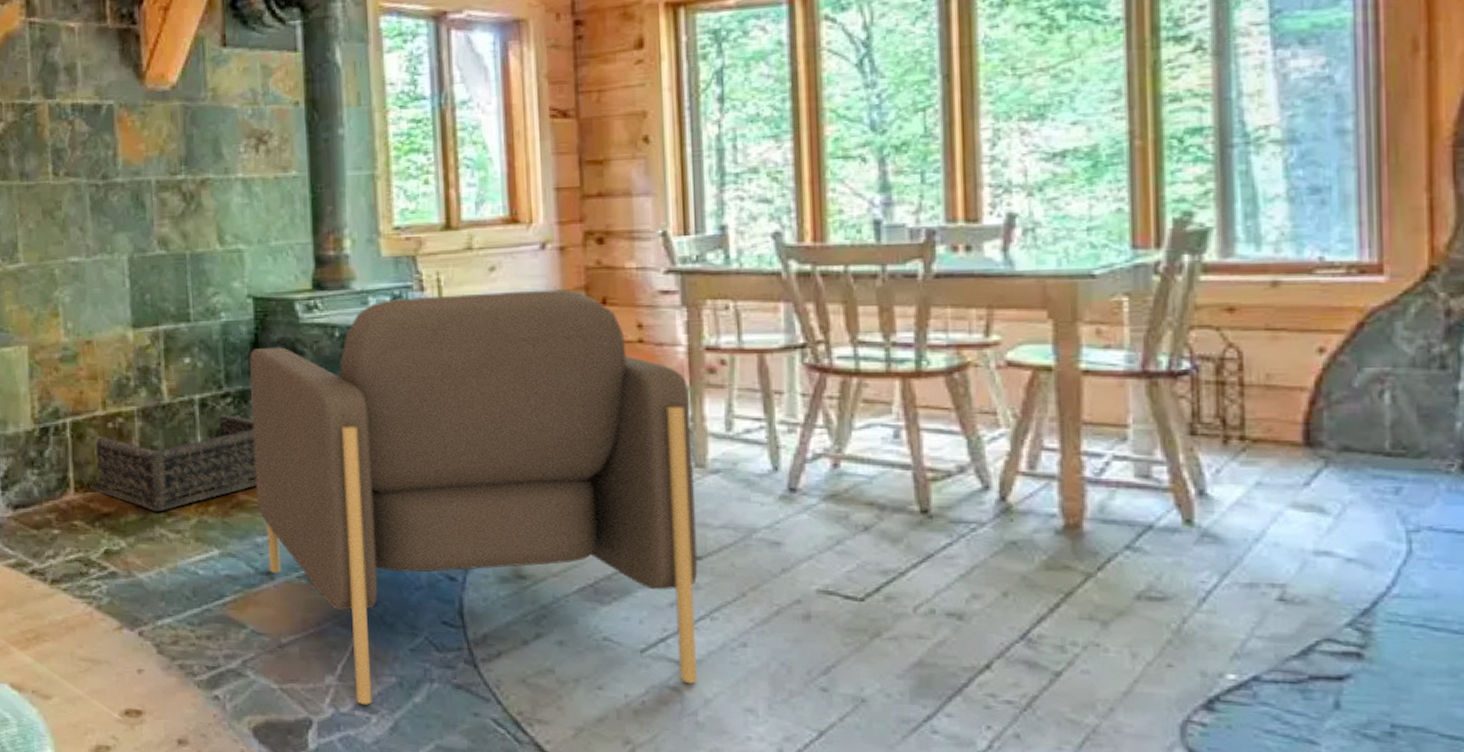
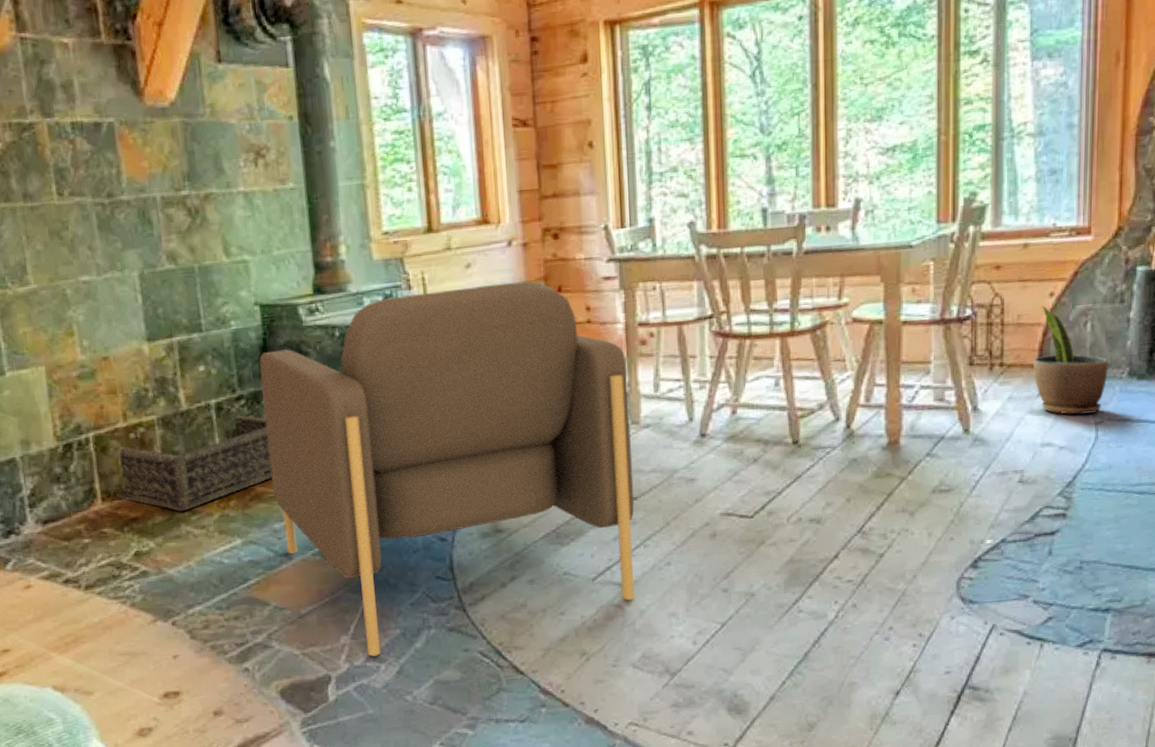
potted plant: none [1296,365,1425,517] -> present [1033,306,1108,415]

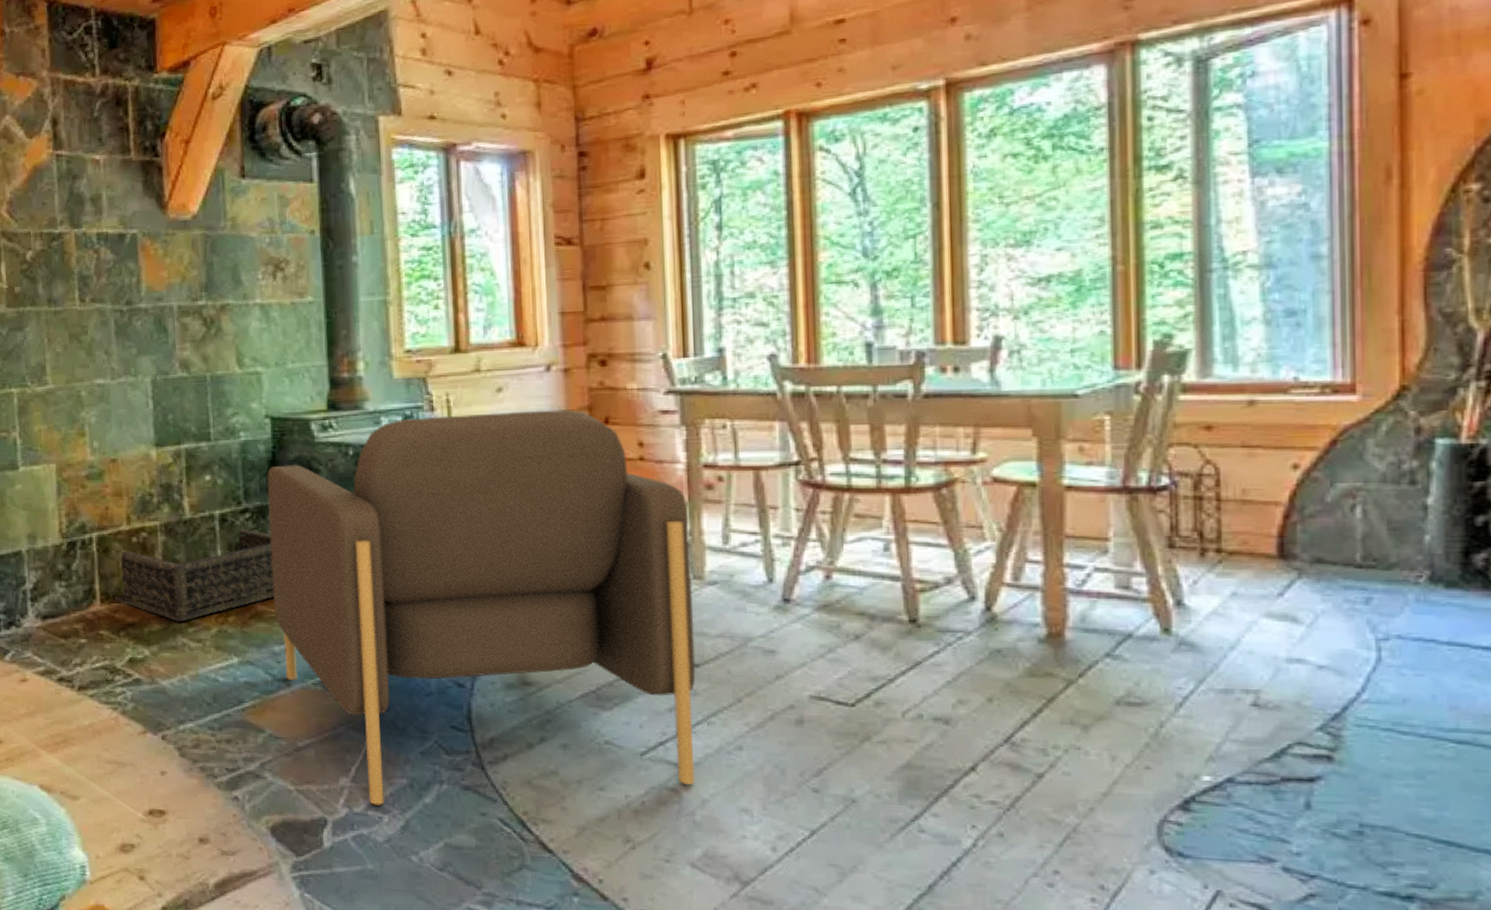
potted plant: present [1033,306,1108,415] -> none [1270,481,1394,626]

